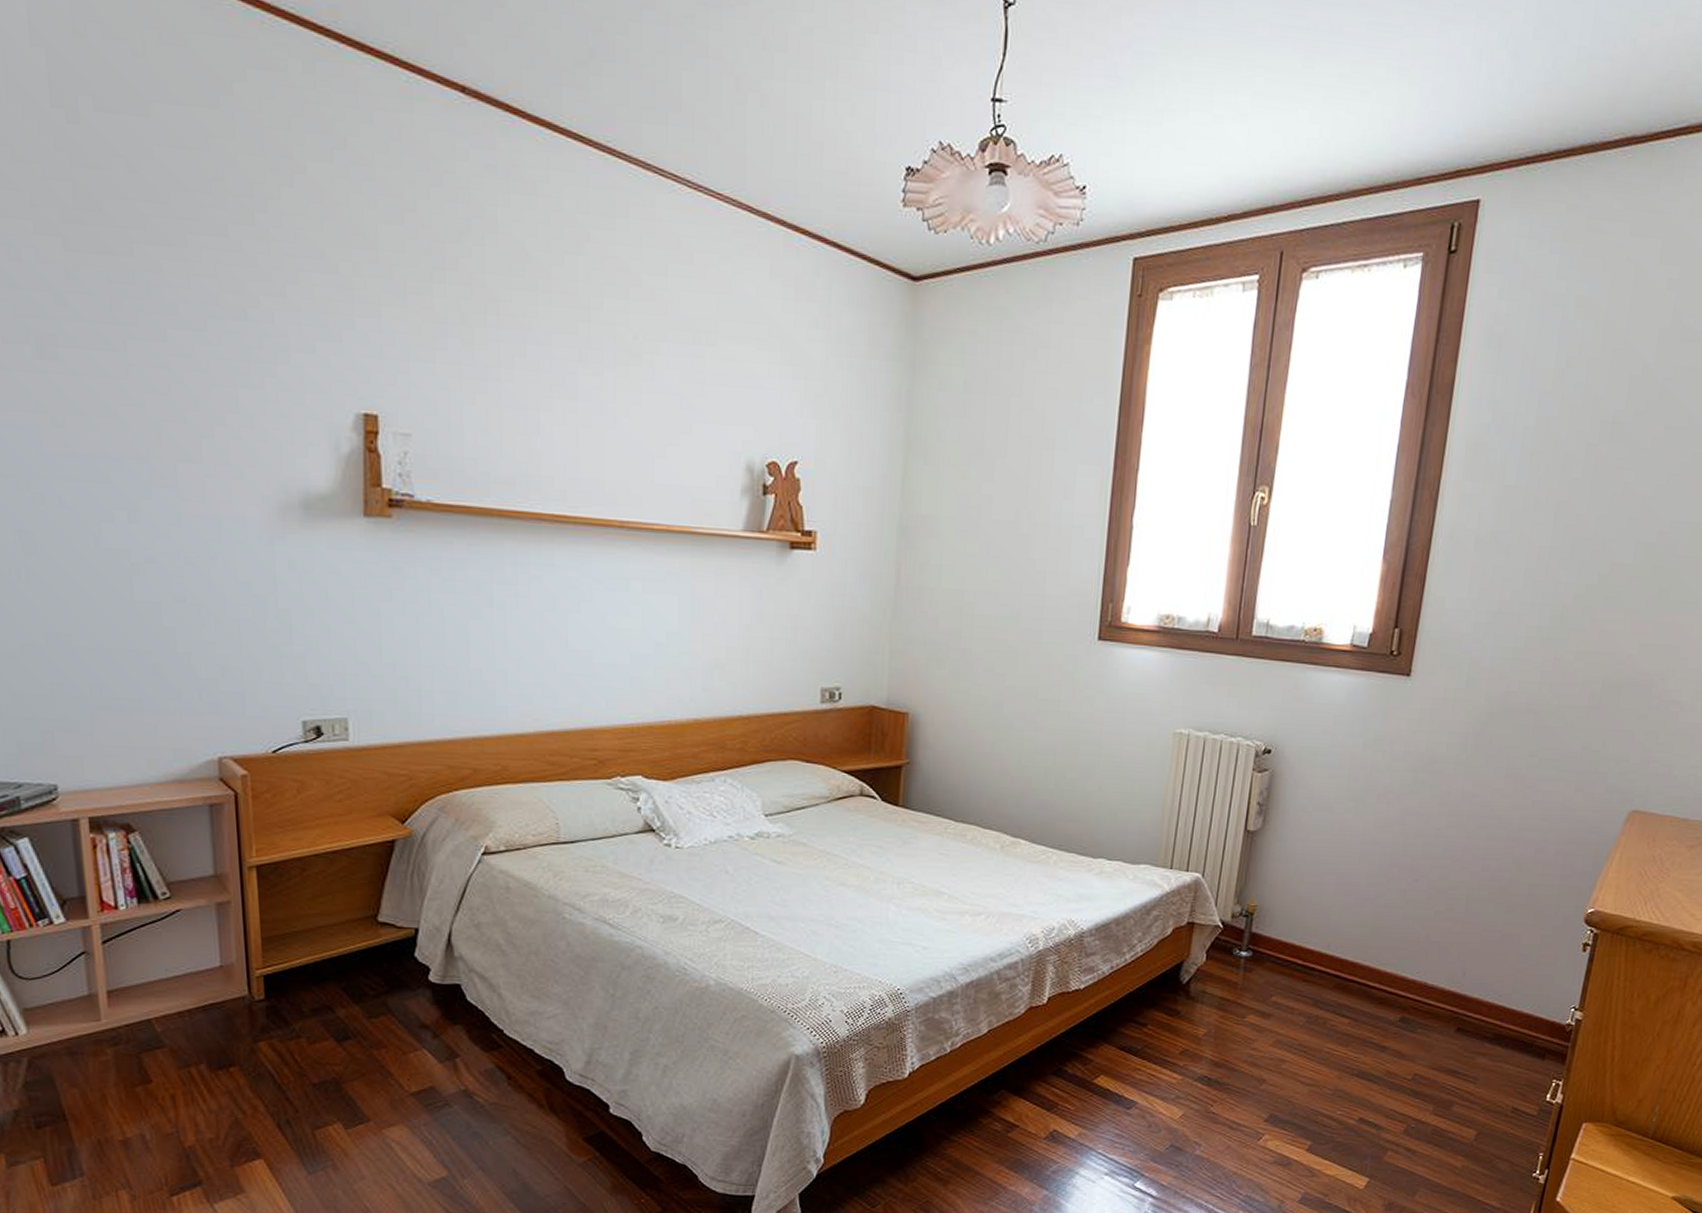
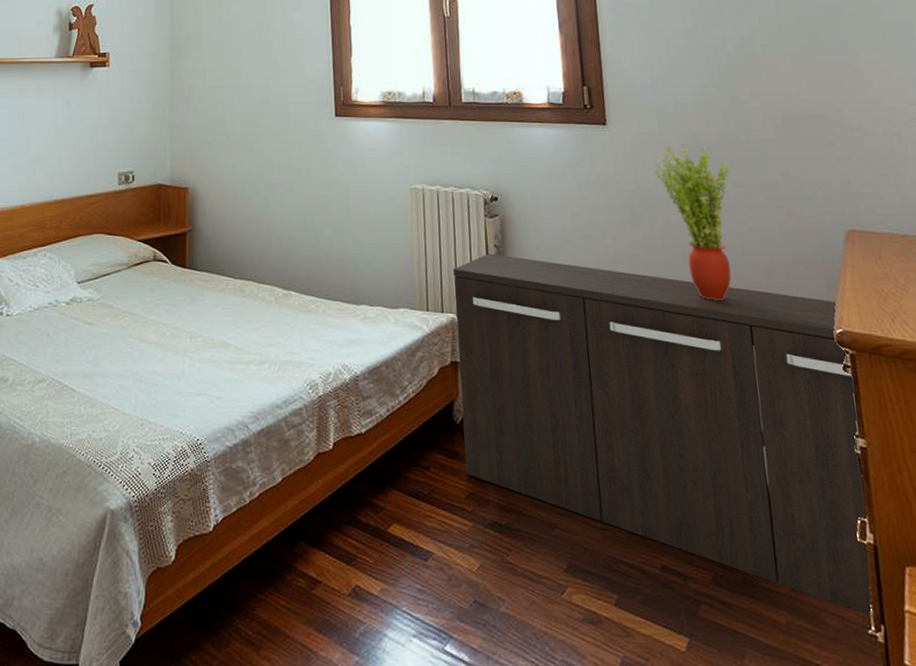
storage cabinet: none [1184,811,1597,1163] -> present [452,253,872,617]
potted plant: none [1448,704,1533,874] -> present [653,144,732,300]

